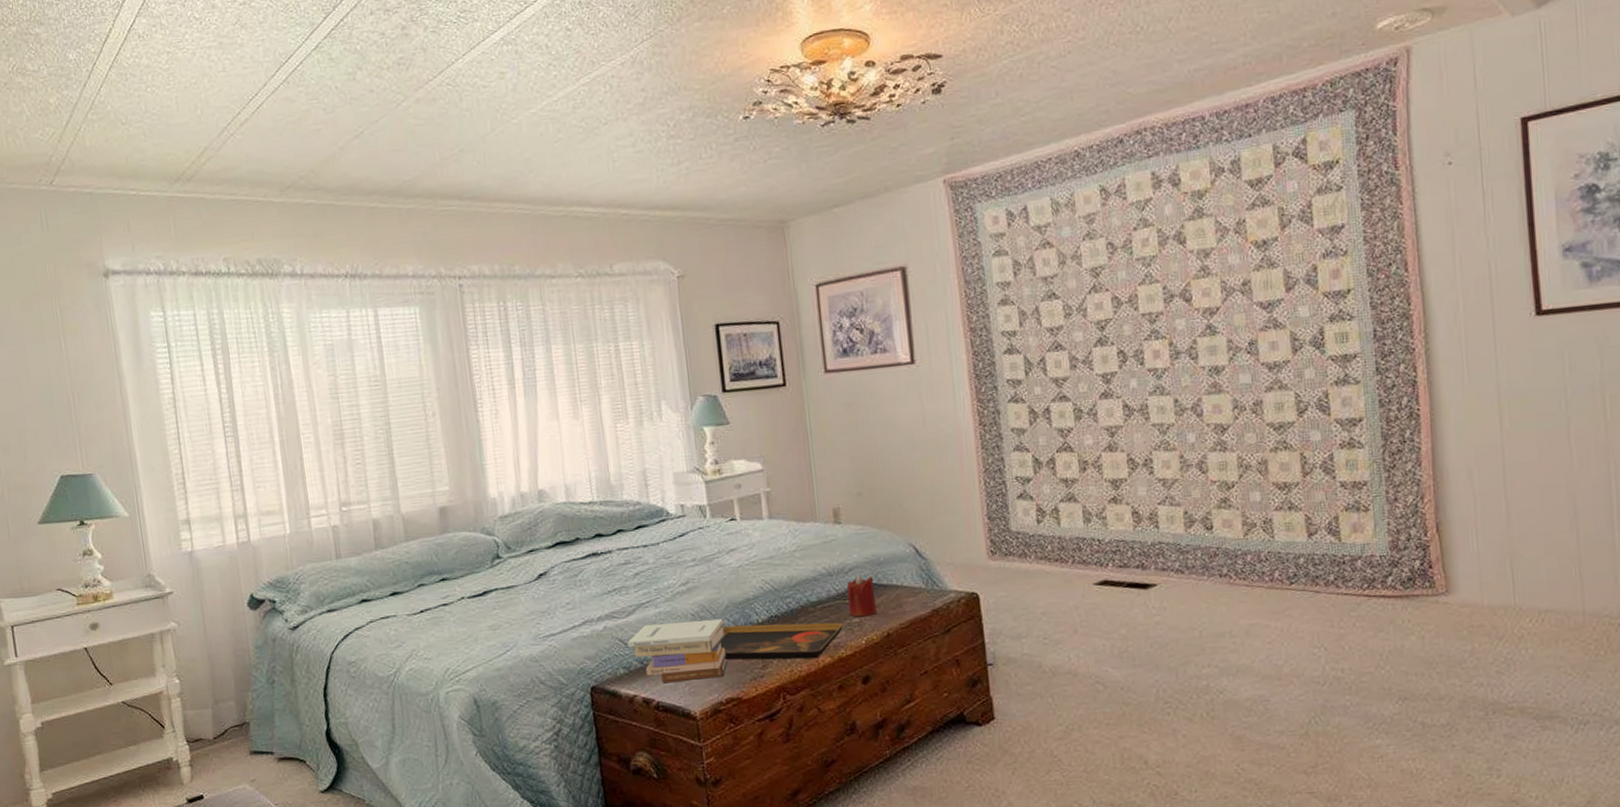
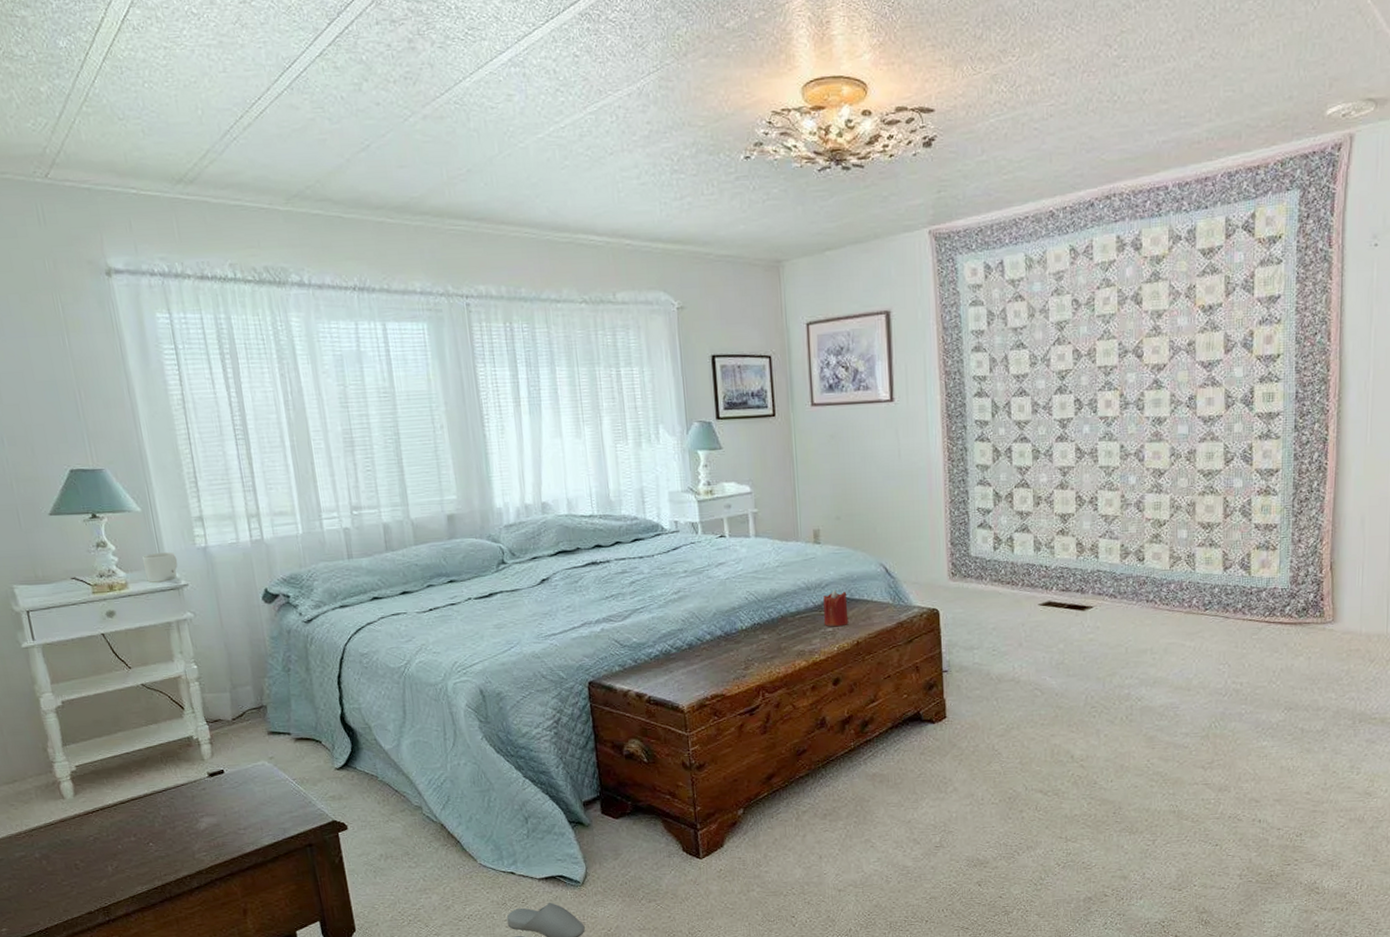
mug: none [127,558,164,592] -> present [141,551,178,583]
books: present [627,618,727,684] -> none [622,624,713,680]
decorative tray: present [719,622,844,660] -> none [707,630,819,662]

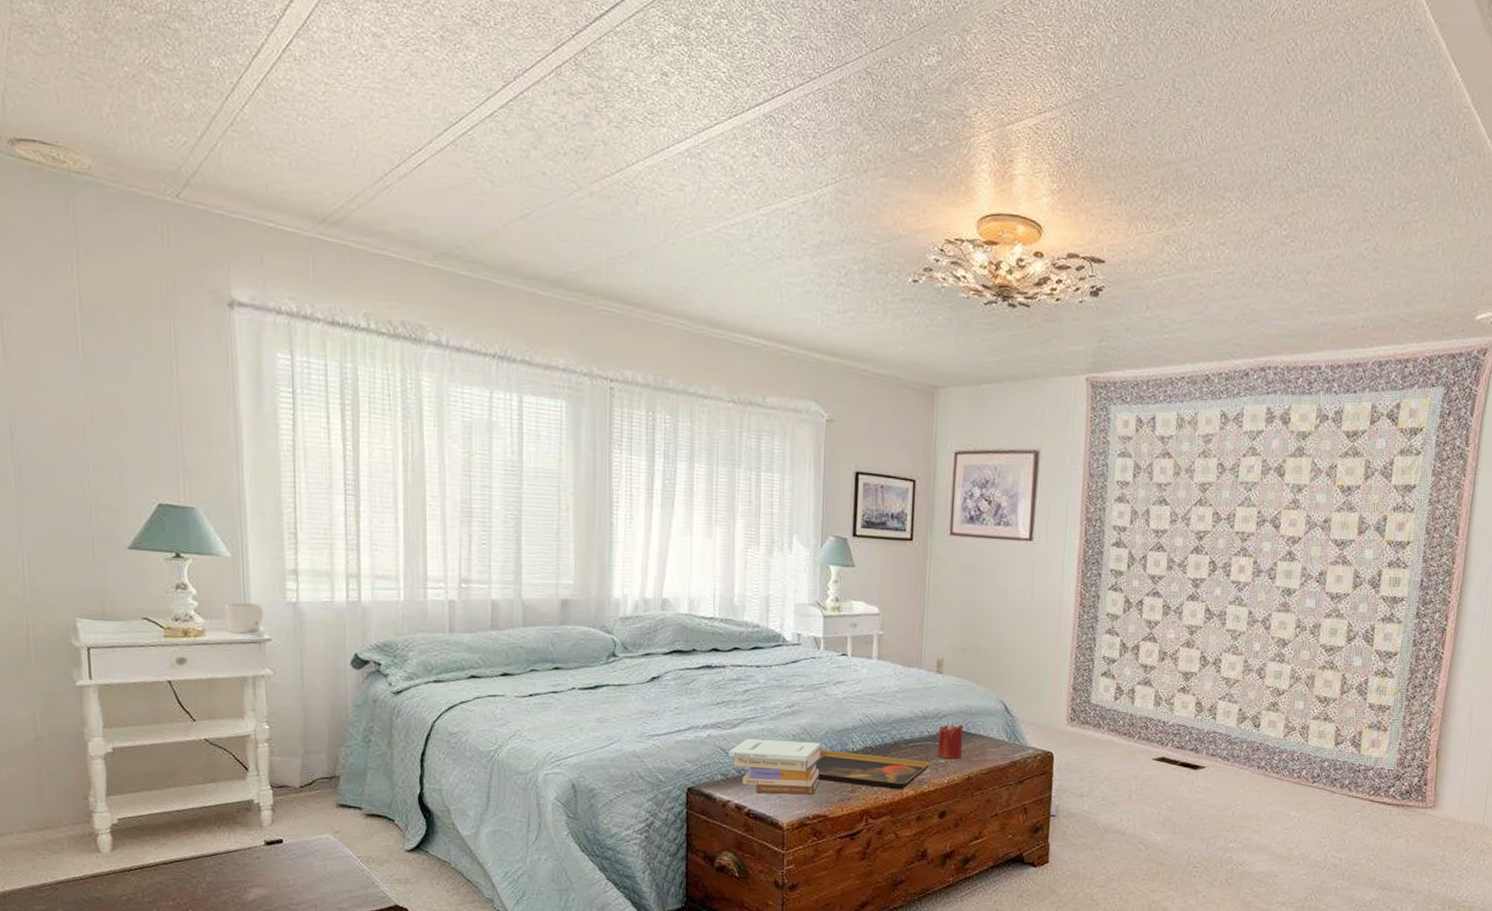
books: none [622,624,713,680] -> present [728,738,822,795]
decorative tray: none [707,630,819,662] -> present [815,750,931,790]

